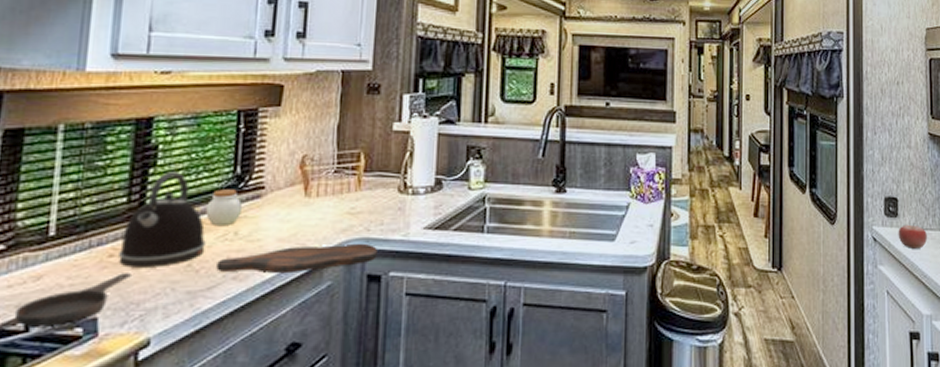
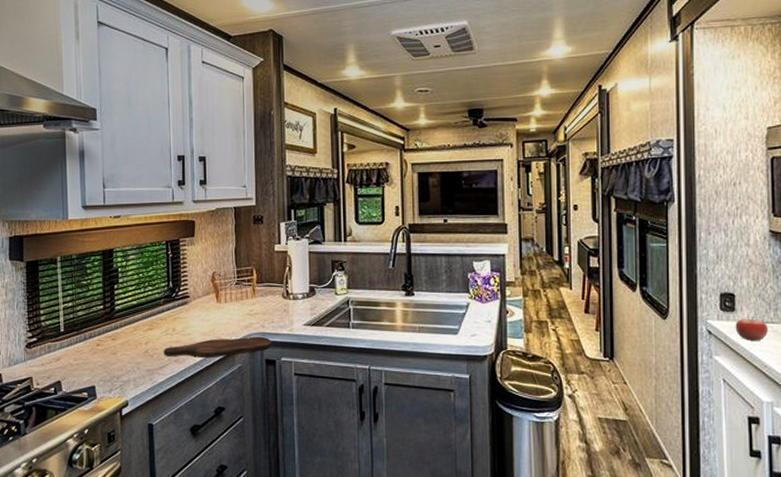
frying pan: present [14,273,133,329] -> none [47,357,113,392]
kettle: present [117,172,206,268] -> none [102,287,155,353]
jar: present [206,189,243,227] -> none [153,298,177,325]

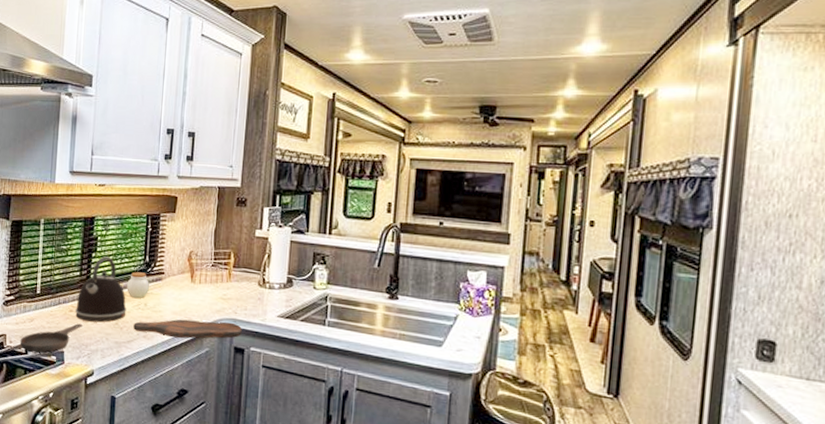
frying pan: none [47,357,113,392] -> present [20,323,84,353]
kettle: none [102,287,155,353] -> present [74,256,127,323]
jar: none [153,298,177,325] -> present [127,272,150,299]
fruit: present [735,317,769,341] -> none [772,371,816,400]

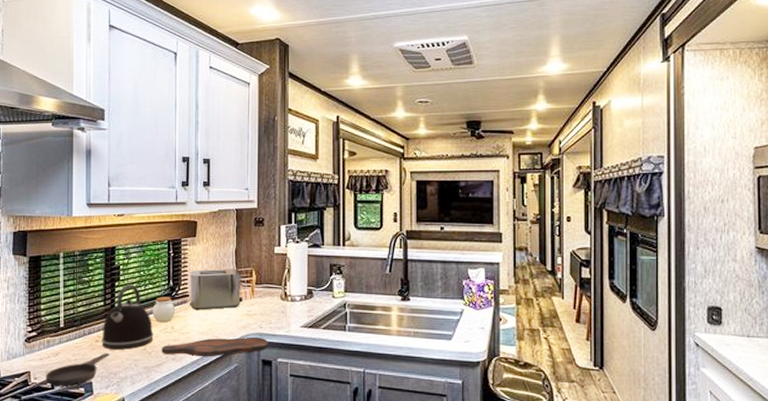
toaster: none [164,247,221,291] -> present [190,268,243,310]

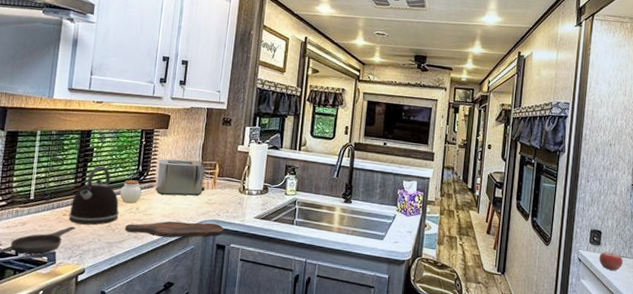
fruit: none [722,331,755,354] -> present [599,251,624,271]

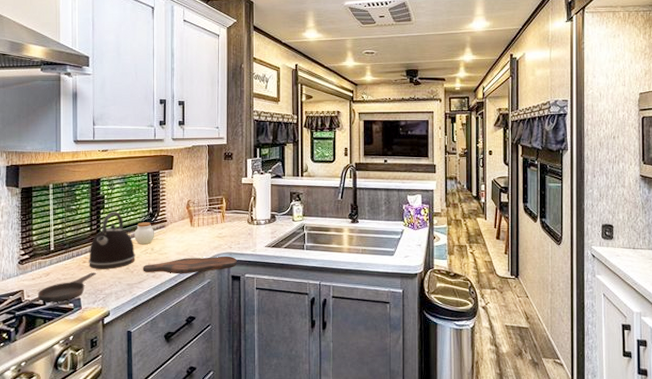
toaster: present [156,158,207,196] -> none [167,197,215,234]
fruit: present [599,251,624,271] -> none [613,244,639,263]

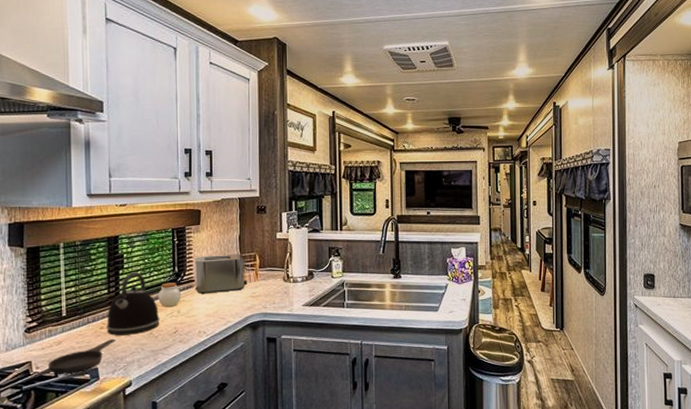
cutting board: present [143,256,237,274] -> none [168,316,272,338]
toaster: none [167,197,215,234] -> present [195,254,247,294]

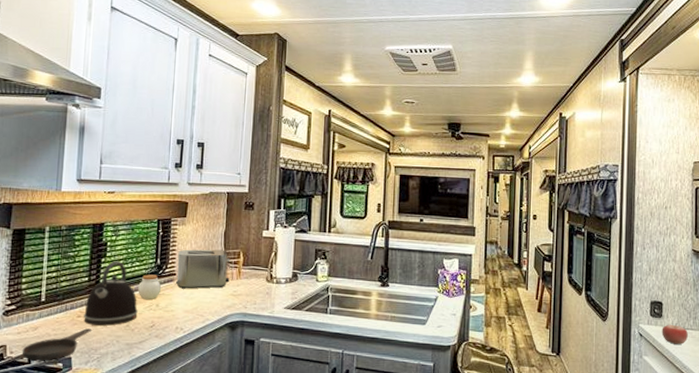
fruit: none [655,293,679,312] -> present [662,323,689,345]

